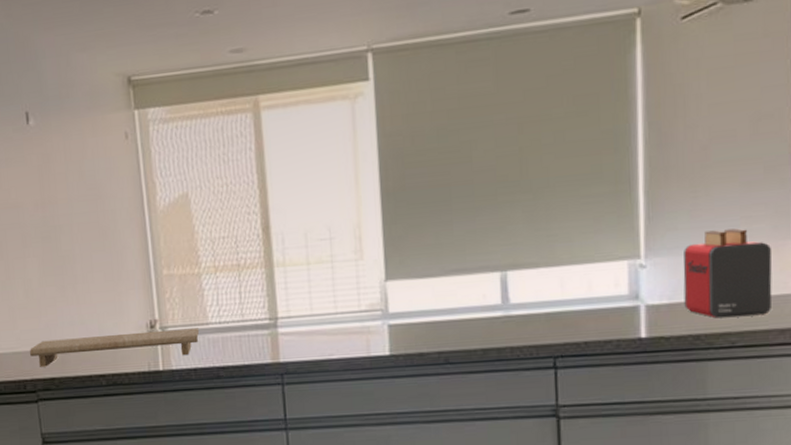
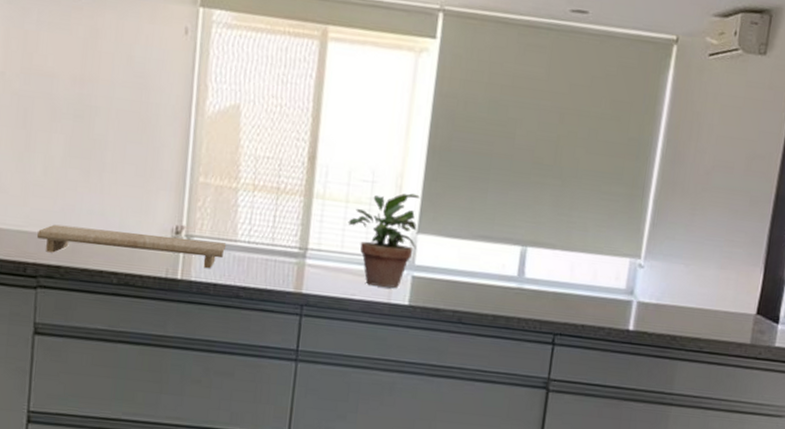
potted plant: none [313,241,387,343] -> present [348,193,421,288]
toaster: present [683,228,773,319] -> none [668,246,744,329]

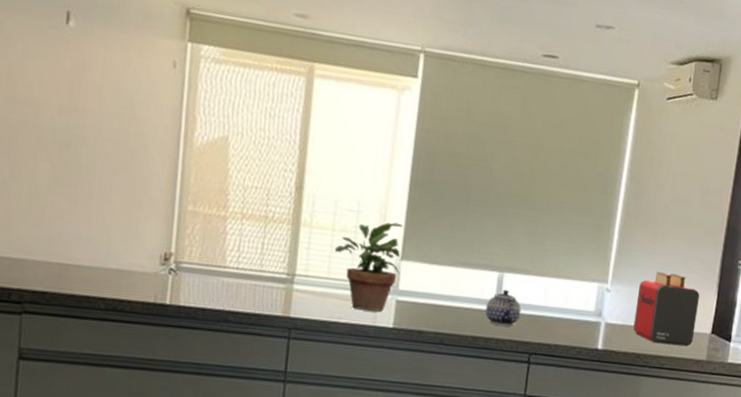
cutting board: present [37,224,226,268] -> none [22,251,214,293]
teapot: none [507,264,546,305] -> present [485,289,522,327]
toaster: none [668,246,744,329] -> present [633,271,700,347]

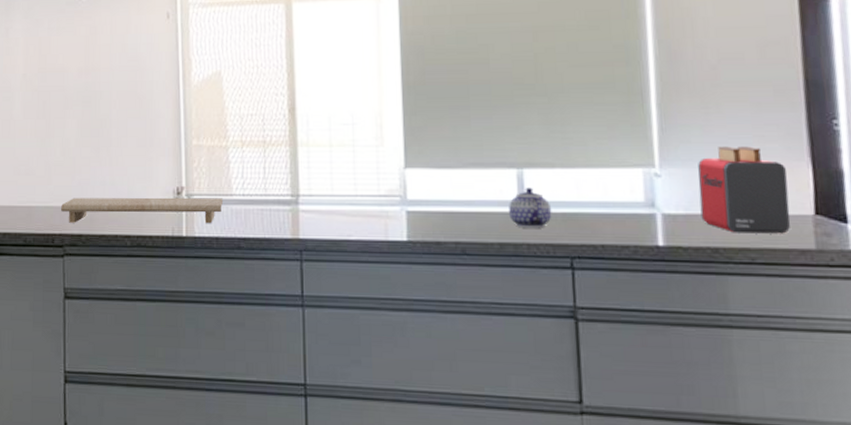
cutting board: none [22,251,214,293] -> present [61,197,223,223]
potted plant: present [334,222,404,312] -> none [334,130,406,226]

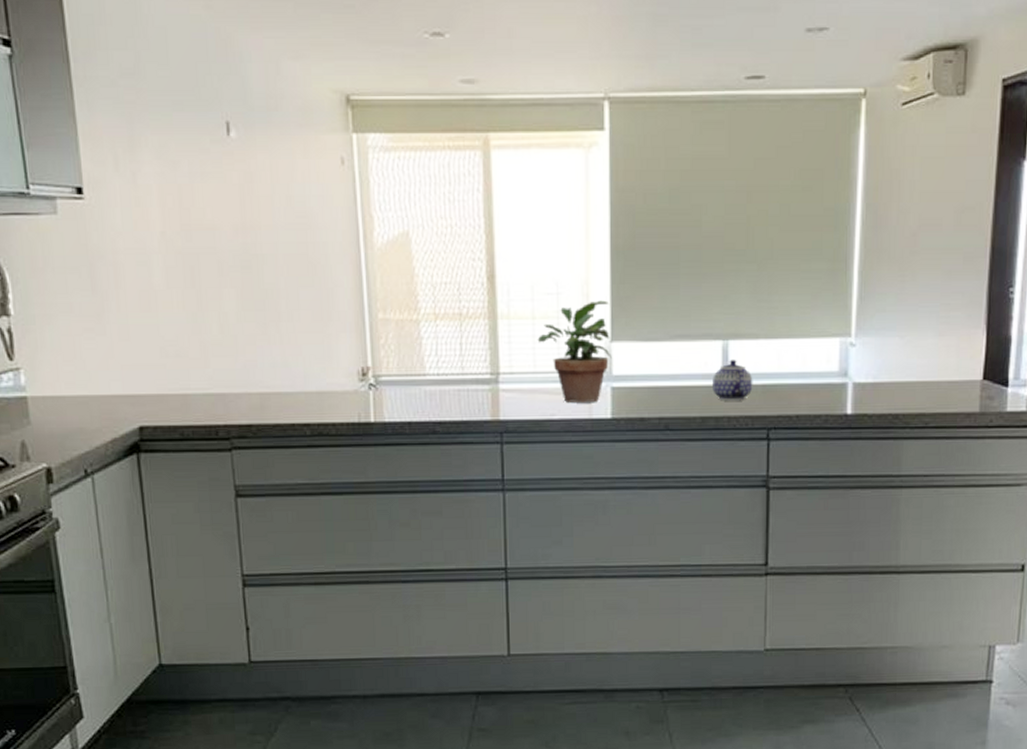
cutting board: present [61,197,223,223] -> none [224,378,415,412]
potted plant: none [334,130,406,226] -> present [537,300,612,404]
toaster: present [698,146,791,234] -> none [887,314,965,399]

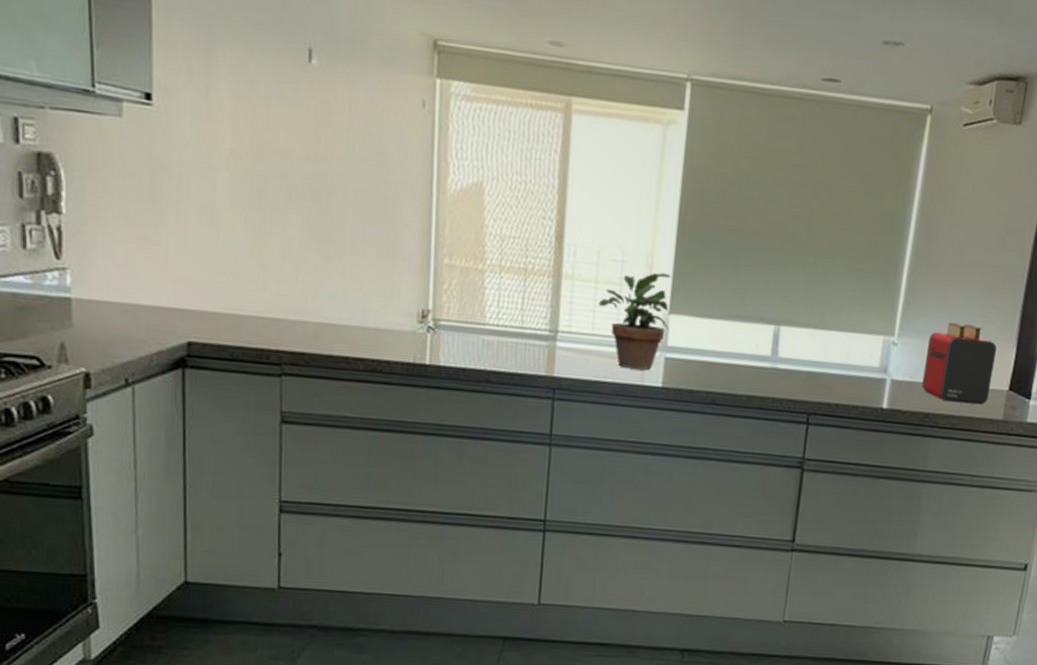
teapot: present [713,359,753,401] -> none [760,343,800,385]
toaster: none [887,314,965,399] -> present [922,322,997,405]

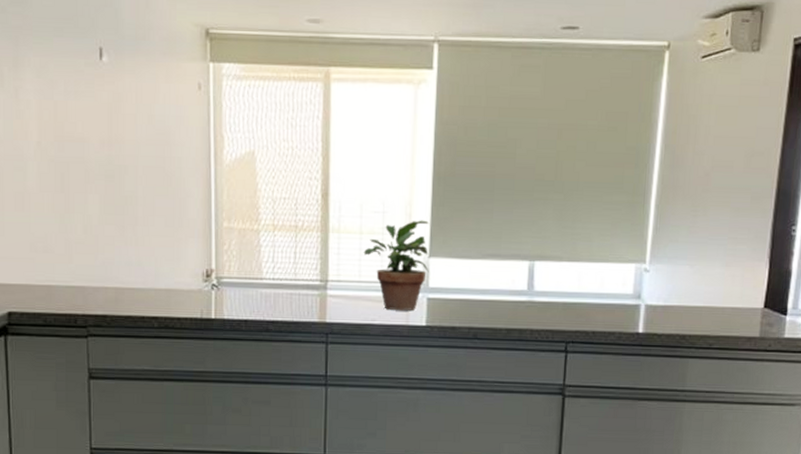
toaster: present [922,322,997,405] -> none [676,246,750,324]

